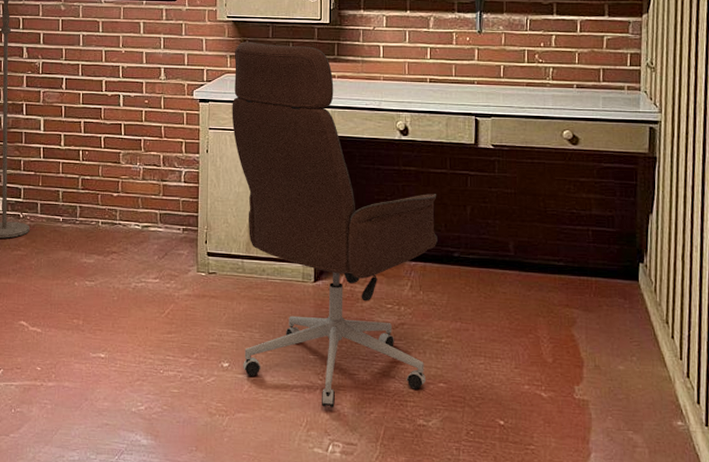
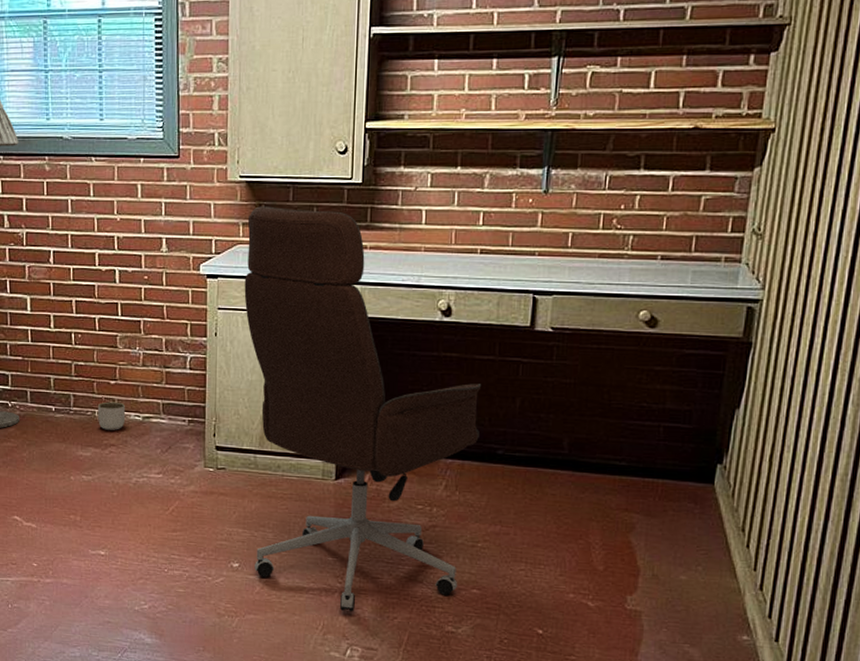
planter: none [101,212,127,239] -> present [97,401,126,430]

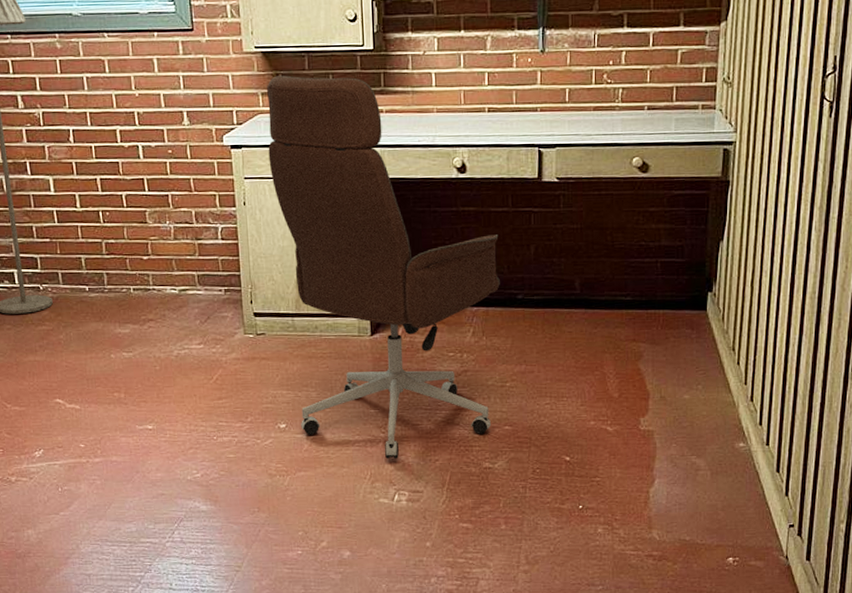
planter: present [97,401,126,430] -> none [132,277,162,306]

